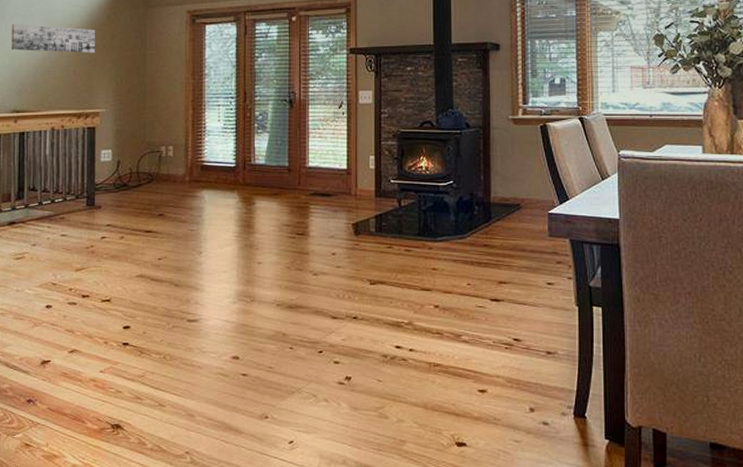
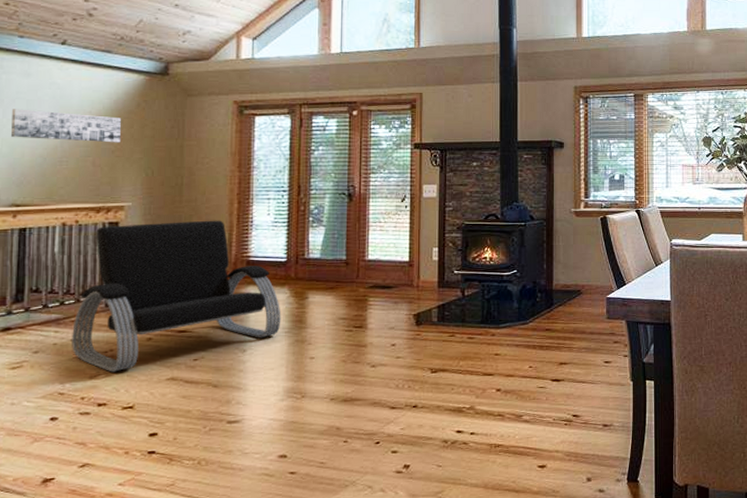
armchair: none [61,126,232,267] -> present [72,220,281,372]

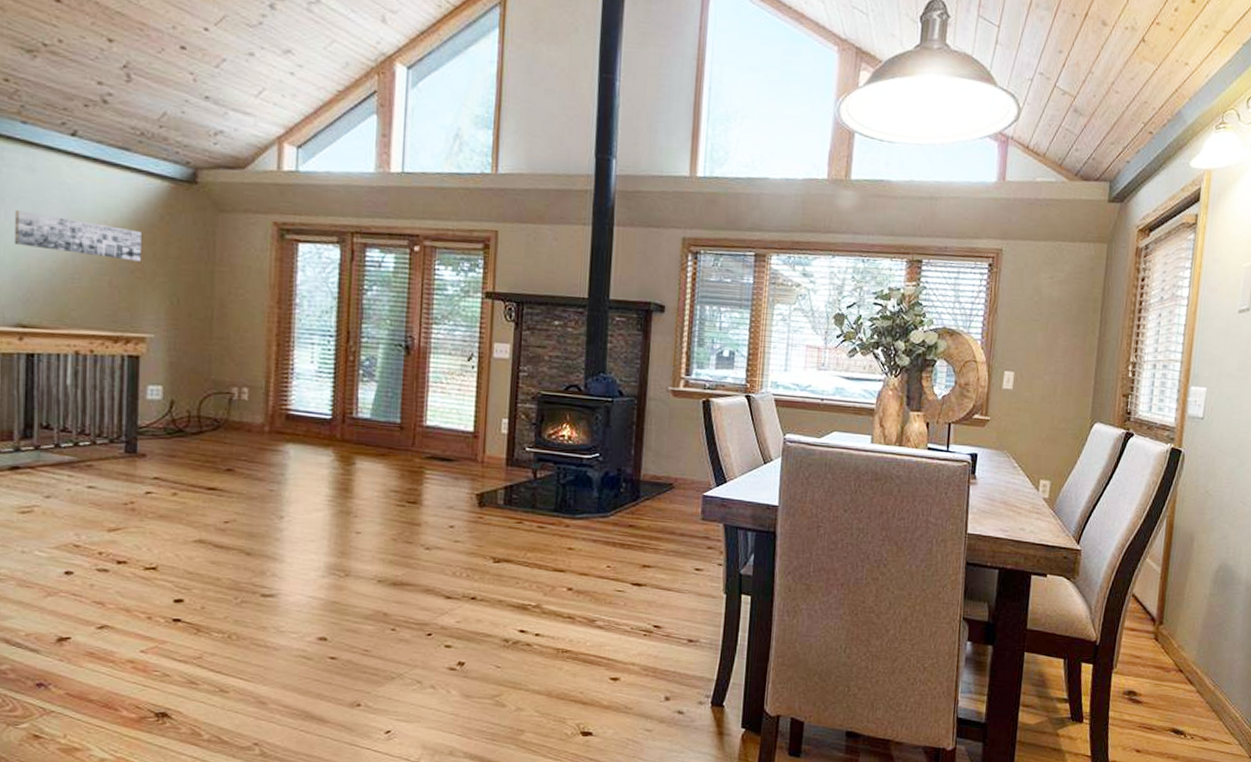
armchair: present [72,220,281,372] -> none [87,359,324,528]

